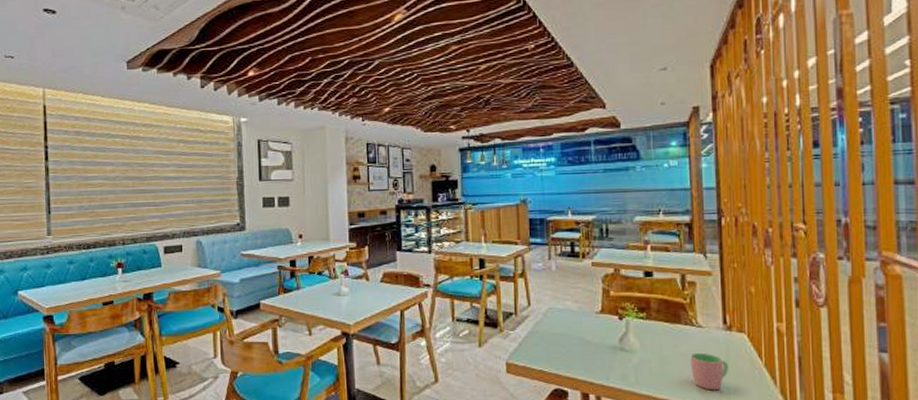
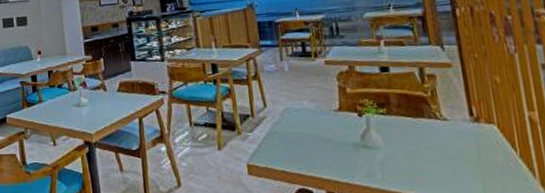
cup: present [690,352,729,391] -> none [437,146,482,185]

